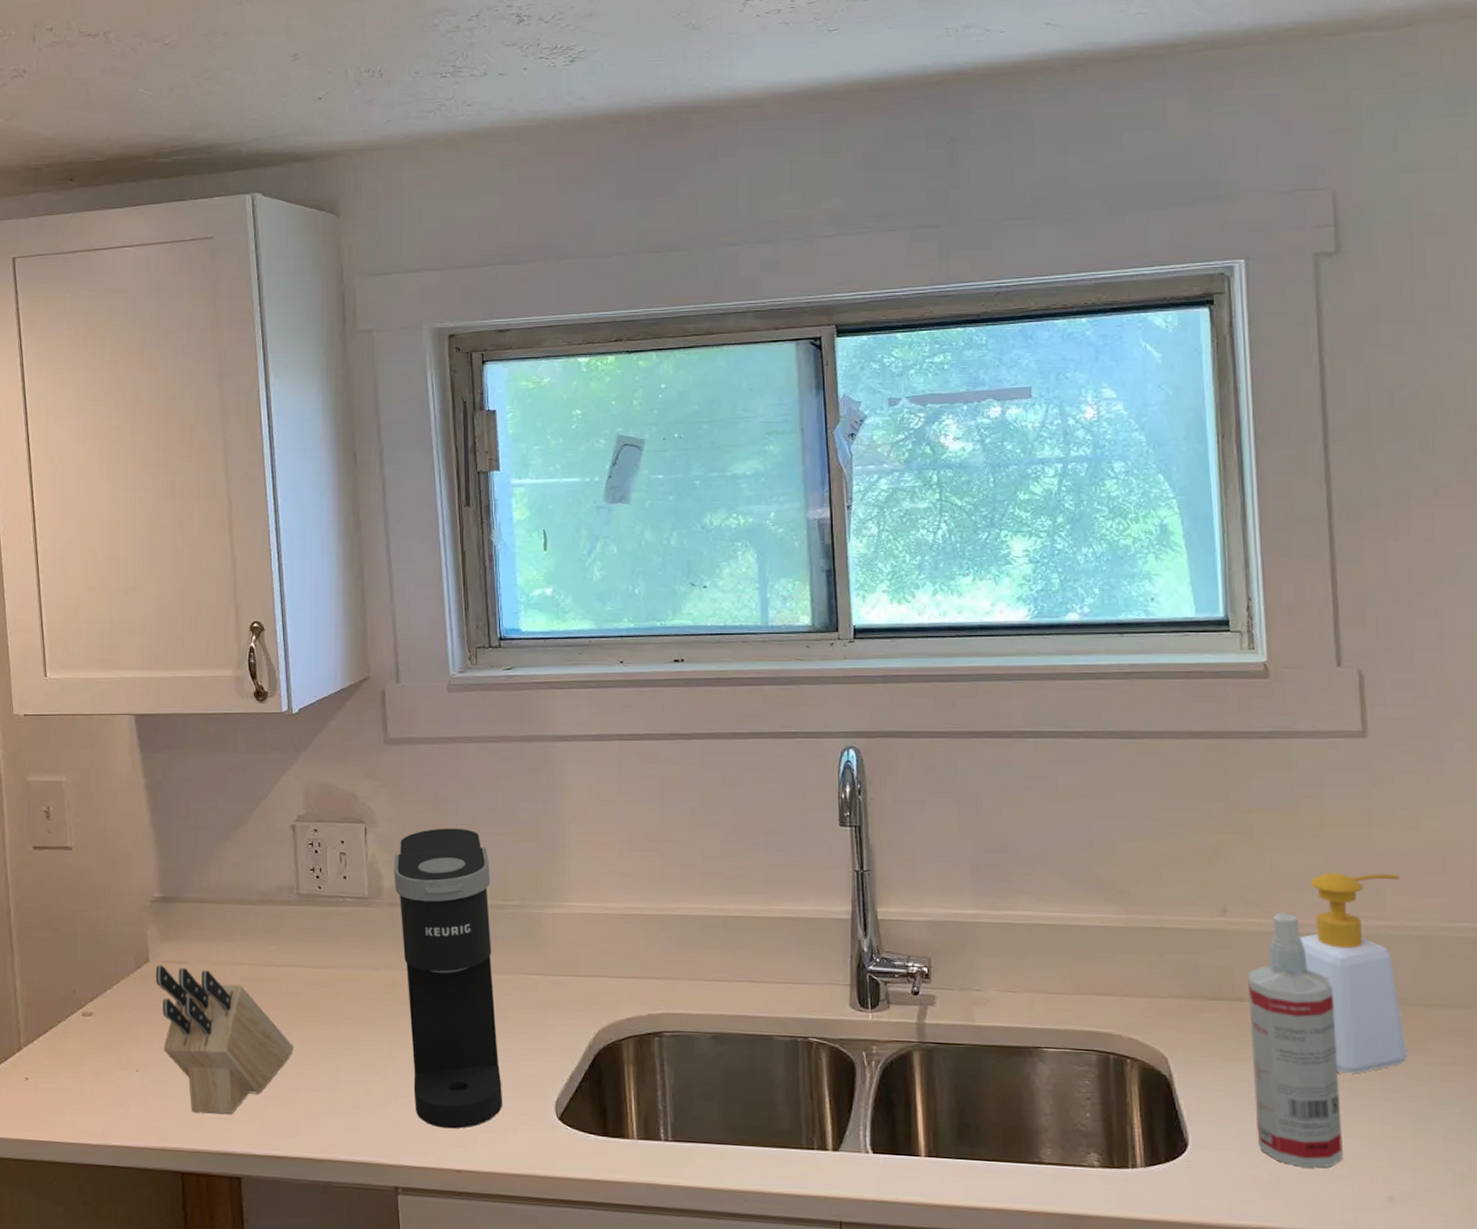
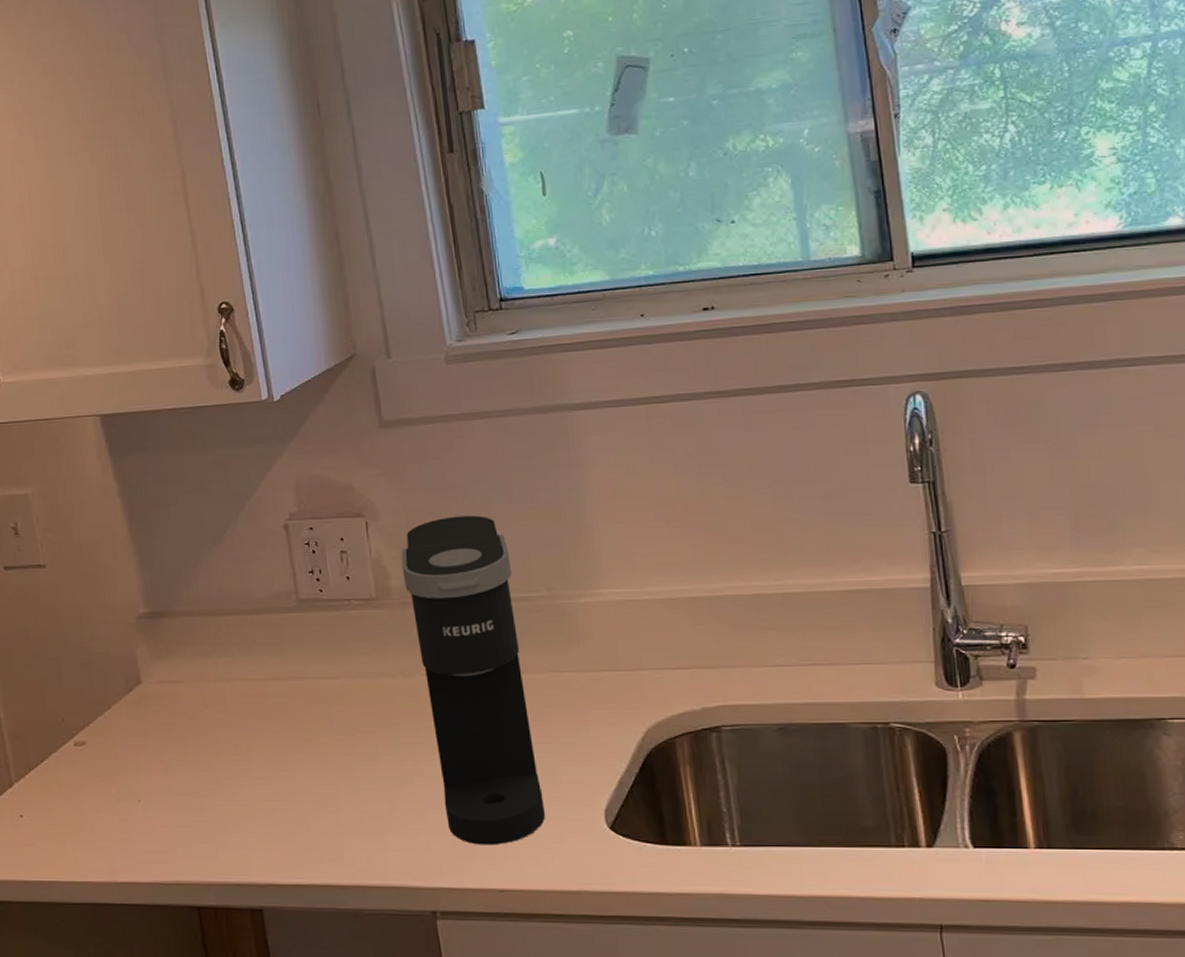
knife block: present [155,964,295,1114] -> none [149,686,309,843]

